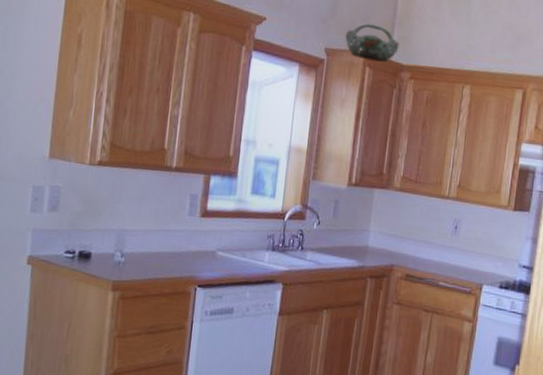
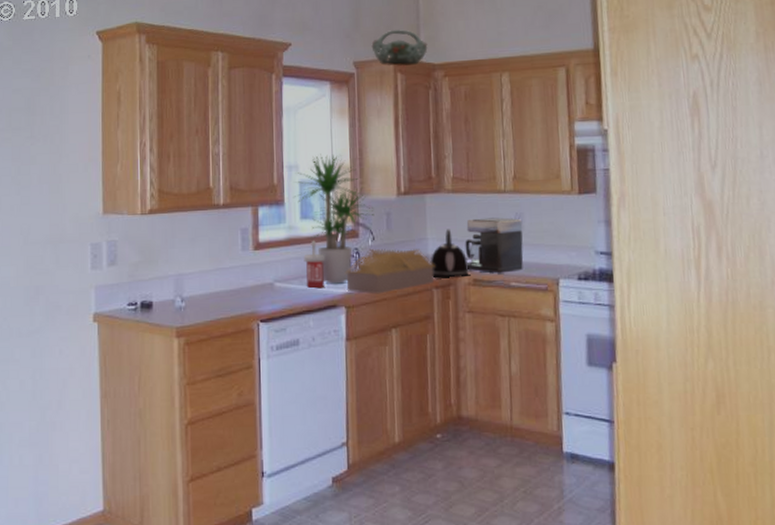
potted plant: none [247,133,324,261] -> present [293,153,375,284]
soap dispenser: none [248,216,271,263] -> present [303,240,326,289]
architectural model: none [286,231,373,276] -> present [344,248,435,294]
kettle: none [368,224,404,272] -> present [430,229,469,279]
coffee maker: none [401,218,459,273] -> present [465,217,524,274]

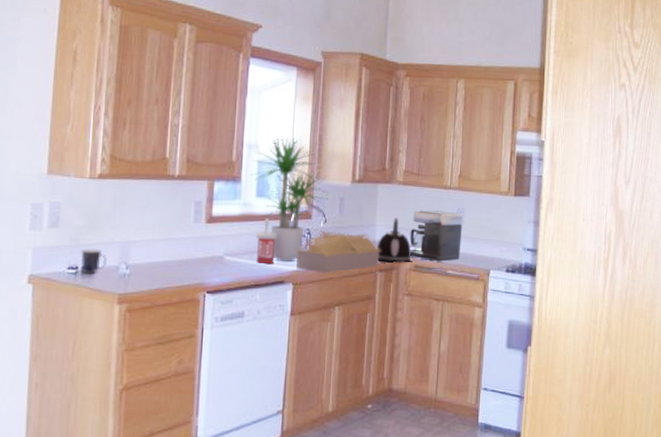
mug: none [139,283,163,309] -> present [80,248,107,273]
decorative basket: present [371,29,428,67] -> none [340,25,393,62]

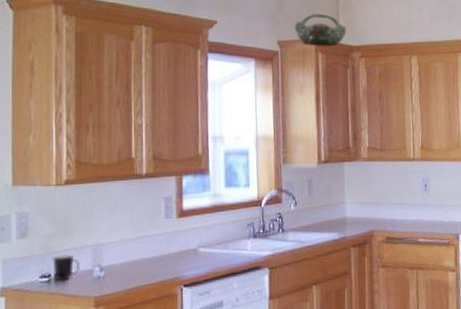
potted plant: present [251,136,329,261] -> none [218,125,297,247]
soap dispenser: present [255,218,278,265] -> none [228,206,250,252]
architectural model: present [295,230,381,274] -> none [268,212,353,255]
decorative basket: none [340,25,393,62] -> present [294,13,346,47]
kettle: present [376,218,412,264] -> none [348,193,383,238]
coffee maker: present [409,210,463,262] -> none [379,182,430,232]

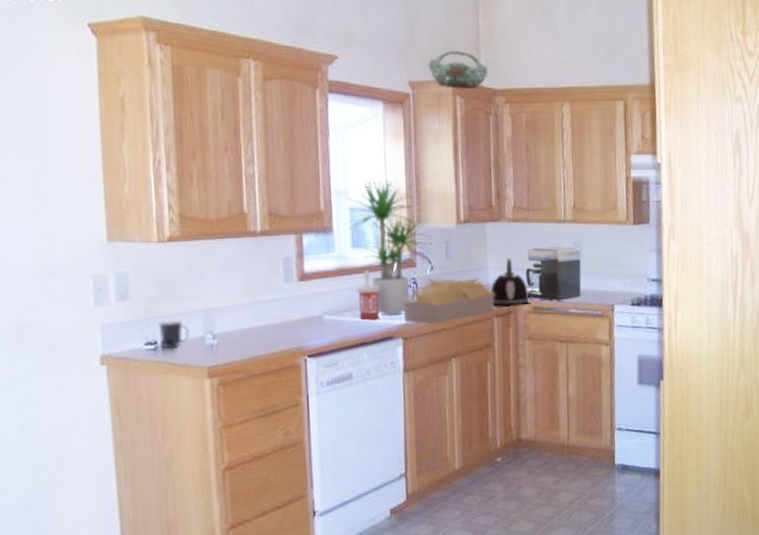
potted plant: none [218,125,297,247] -> present [343,178,433,315]
soap dispenser: none [228,206,250,252] -> present [356,270,380,320]
architectural model: none [268,212,353,255] -> present [401,278,496,325]
kettle: none [348,193,383,238] -> present [490,258,529,308]
coffee maker: none [379,182,430,232] -> present [525,246,582,301]

